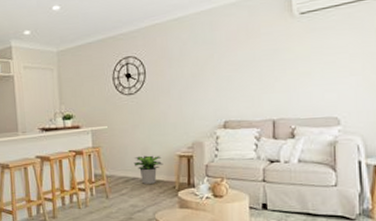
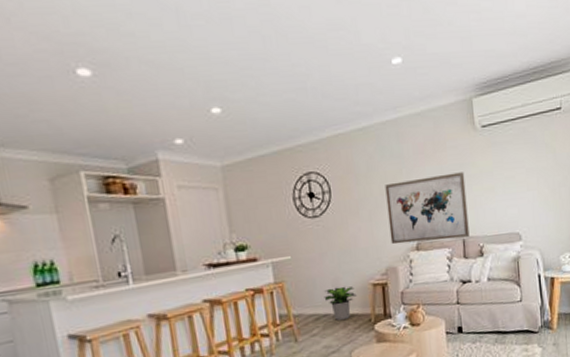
wall art: none [196,57,281,122] -> present [385,172,470,245]

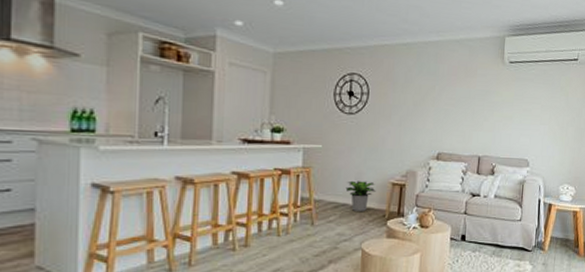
wall art: present [385,172,470,245] -> none [415,96,489,157]

